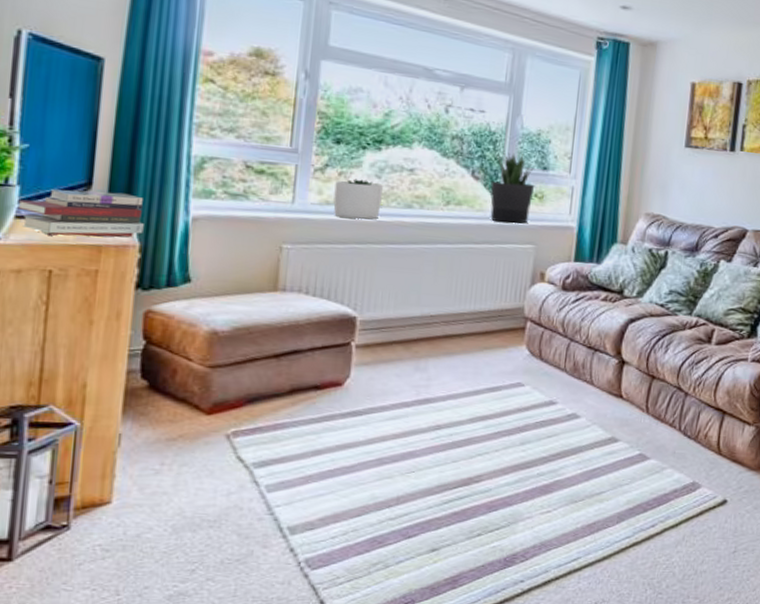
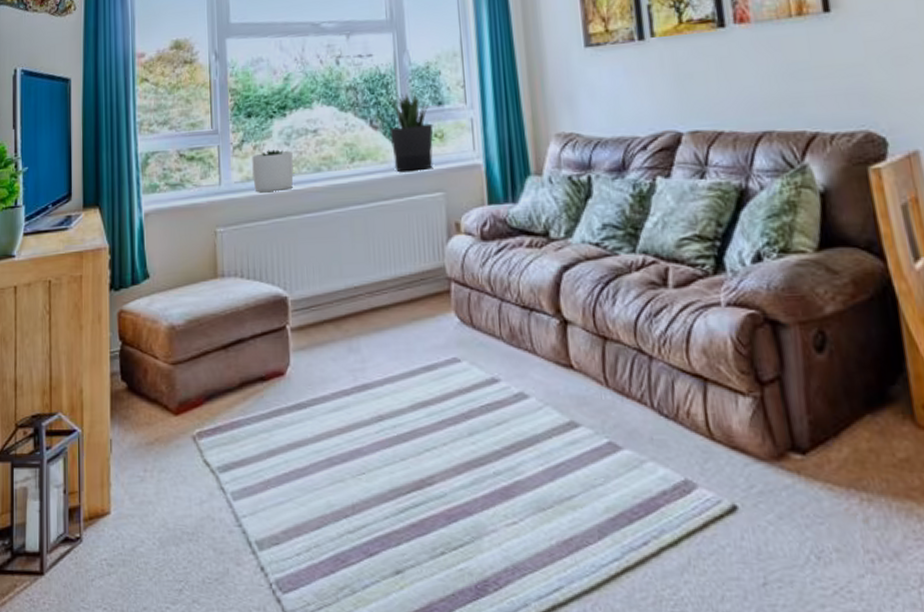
books: present [17,189,144,238] -> none [24,199,110,248]

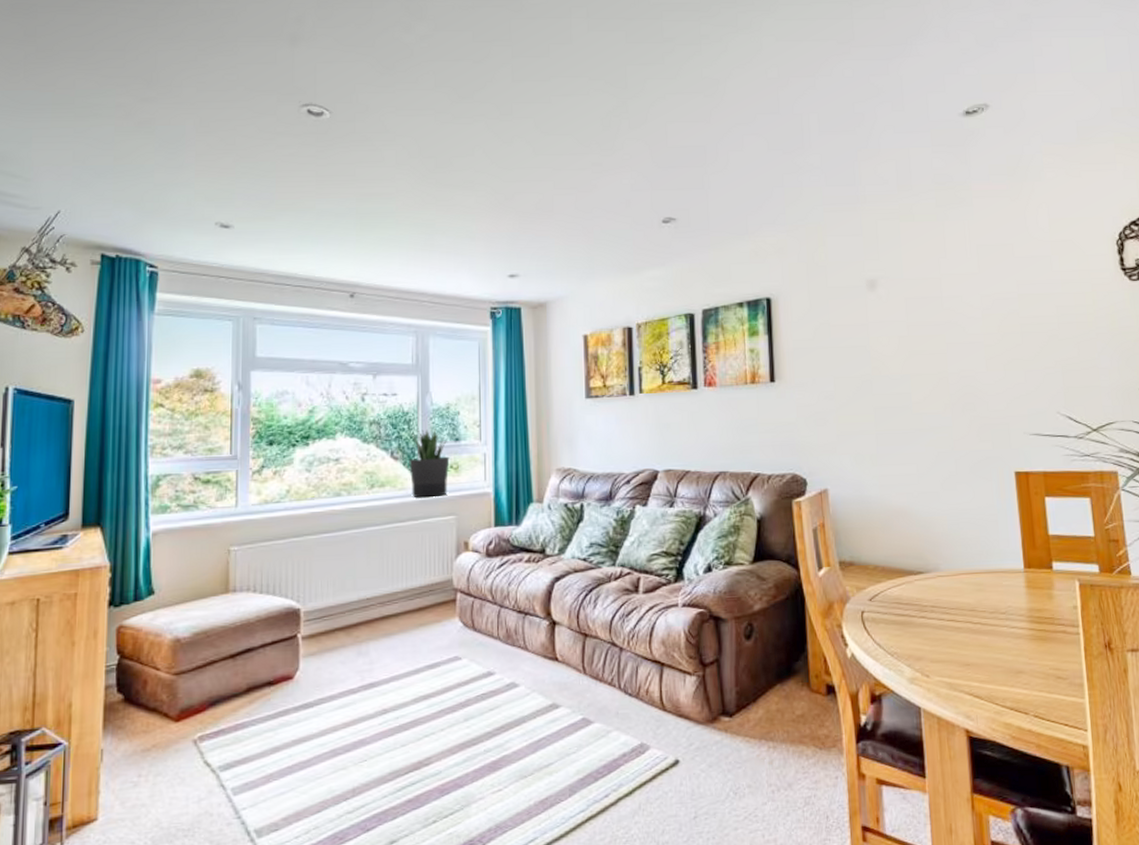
planter: present [252,149,294,193] -> none [271,475,313,515]

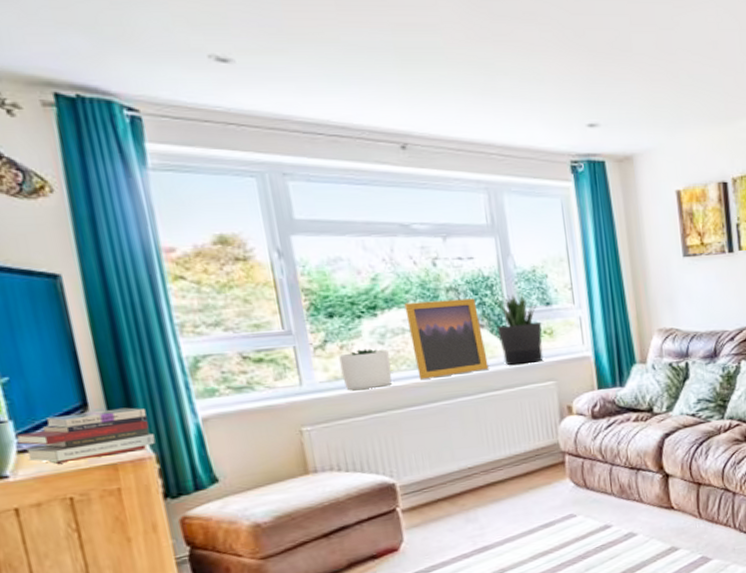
books: none [10,518,113,566] -> present [15,407,156,464]
planter: none [271,475,313,515] -> present [338,348,392,391]
picture frame: none [333,432,397,507] -> present [404,298,489,379]

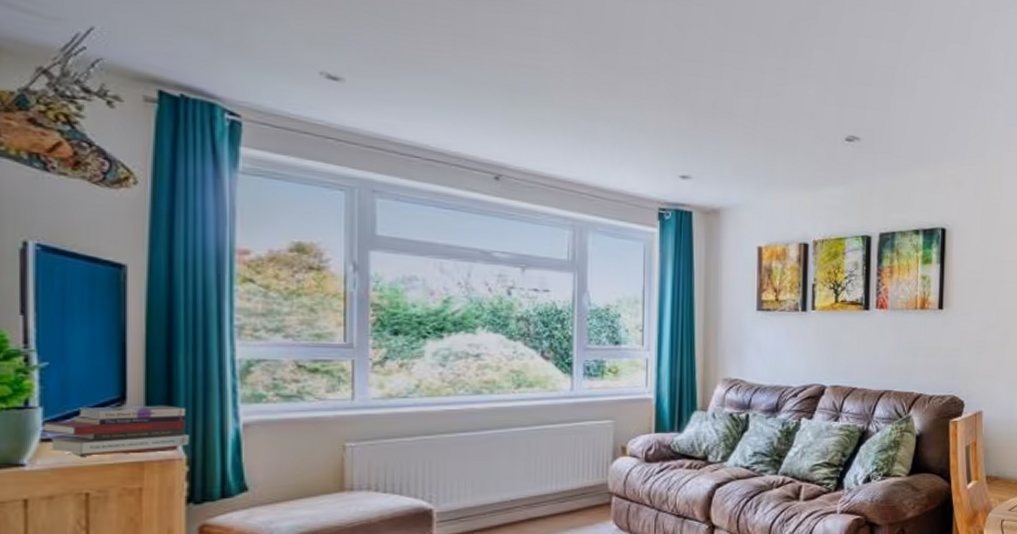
planter: present [338,348,392,391] -> none [397,369,448,411]
picture frame: present [404,298,489,379] -> none [472,328,548,406]
planter: present [495,292,544,366] -> none [562,327,608,401]

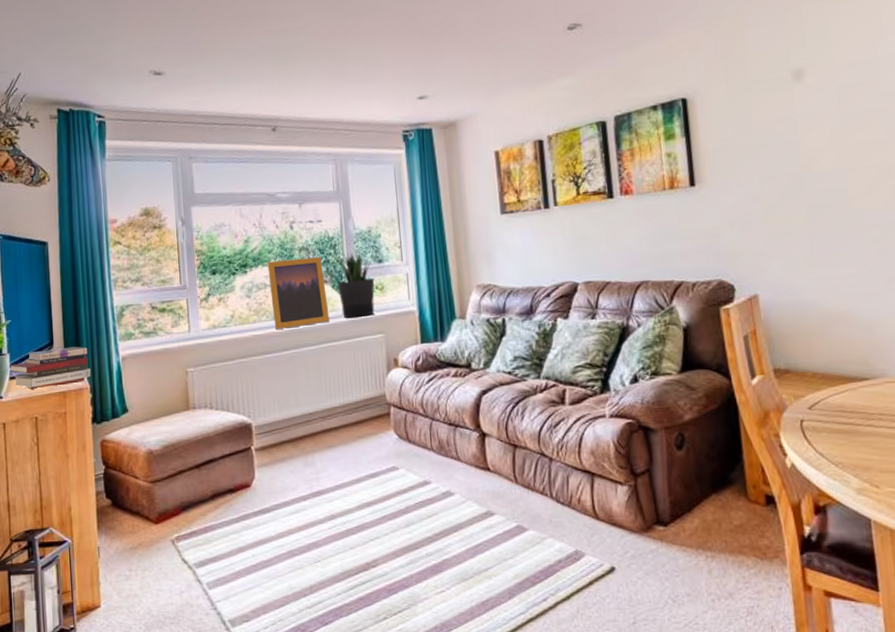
picture frame: none [472,328,548,406] -> present [267,257,330,329]
planter: none [562,327,608,401] -> present [337,251,375,319]

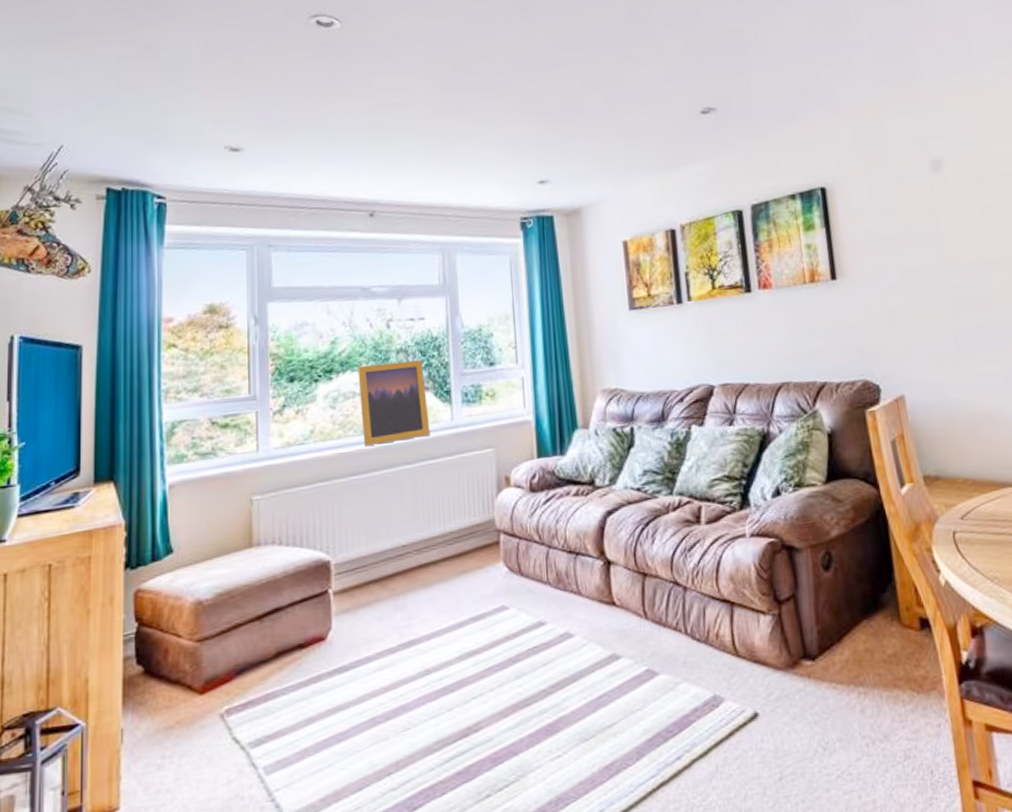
books: present [10,346,91,389] -> none [19,473,127,529]
planter: present [337,251,375,319] -> none [440,353,485,431]

